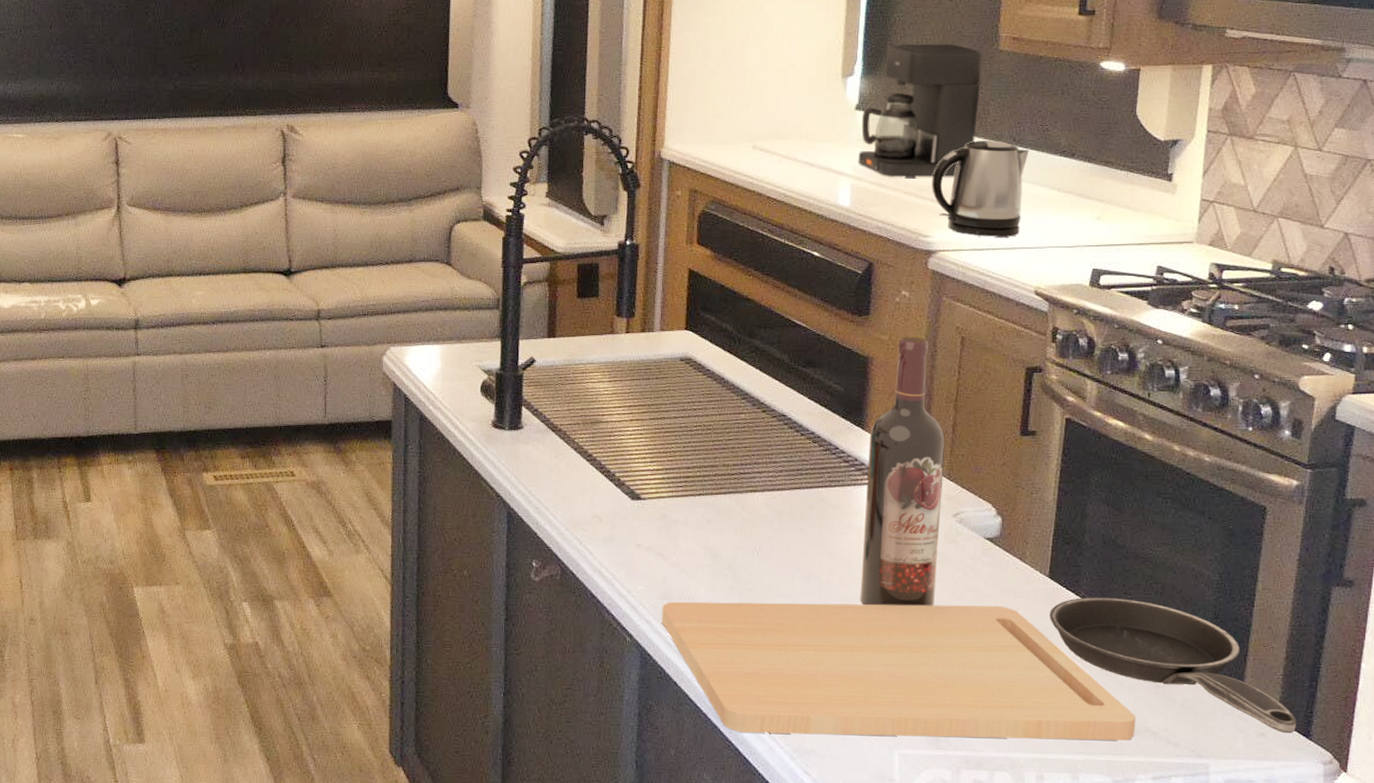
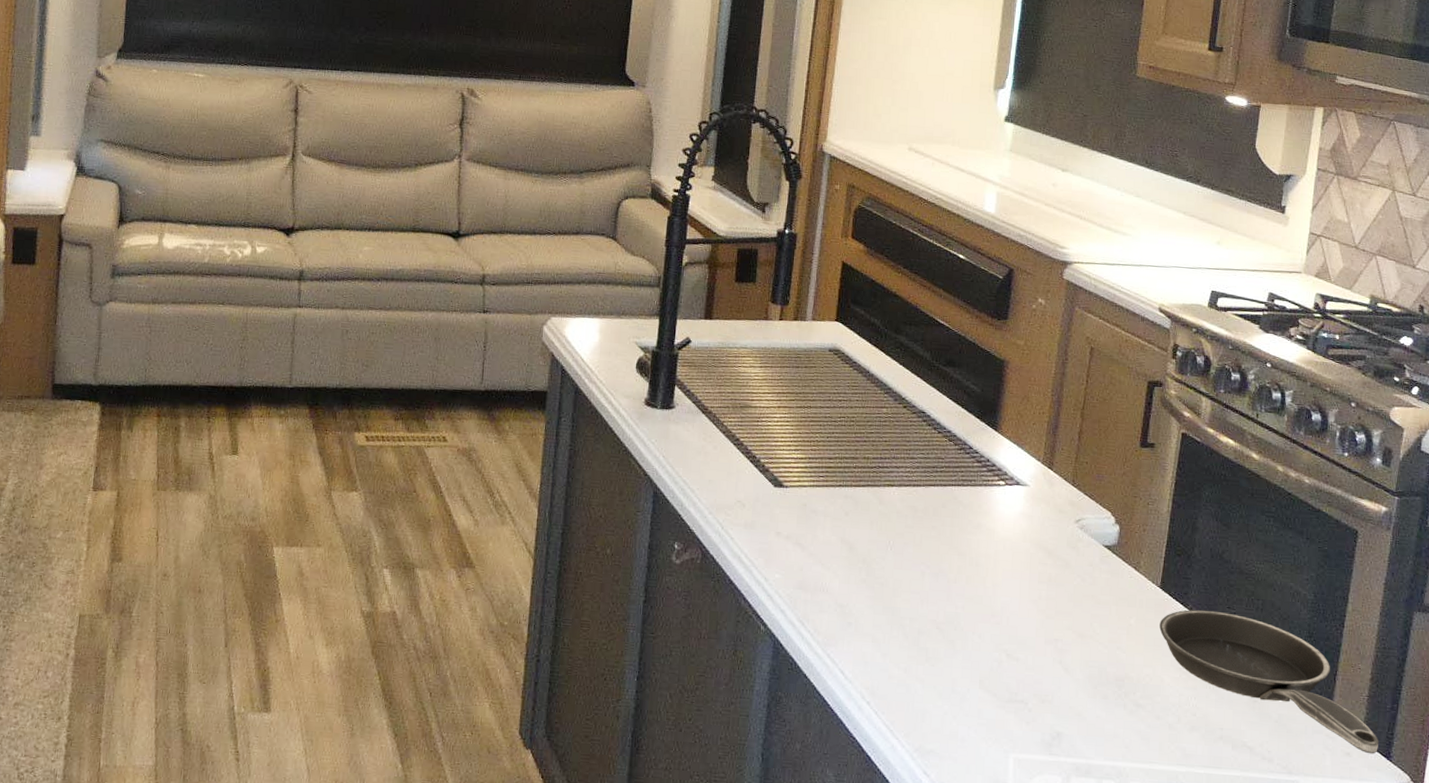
cutting board: present [662,601,1136,741] -> none [796,592,1234,754]
coffee maker: present [858,43,983,178] -> none [1004,62,1122,194]
wine bottle: present [860,336,945,606] -> none [985,343,1072,610]
kettle: present [932,140,1029,237] -> none [1070,160,1159,254]

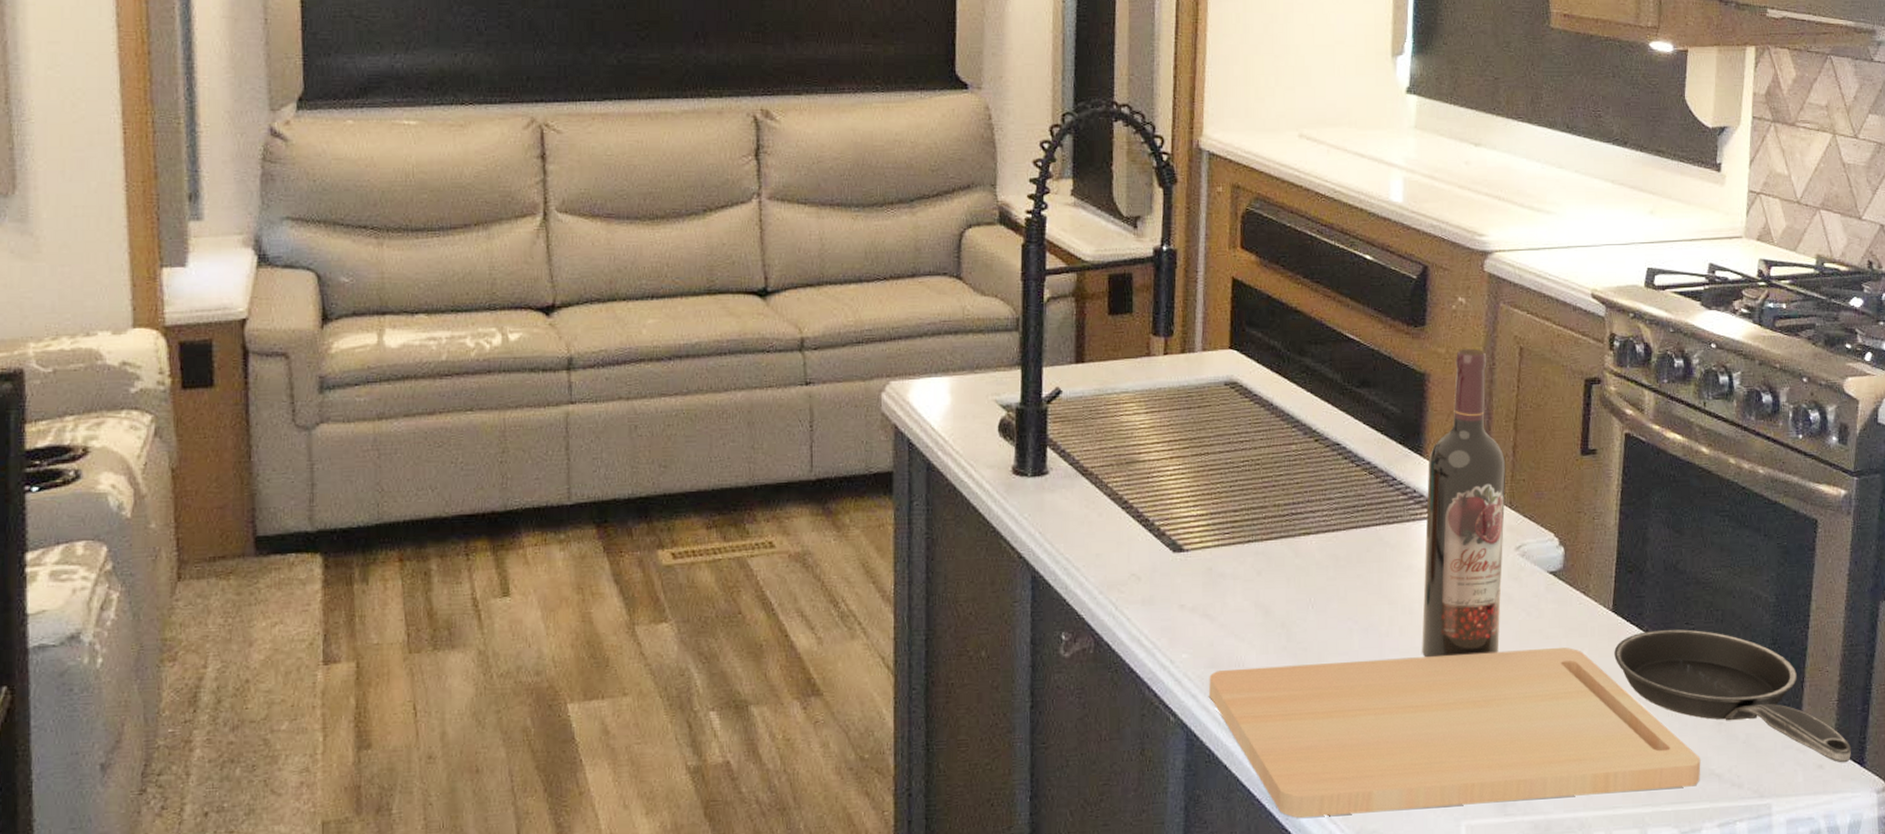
cutting board: none [796,592,1234,754] -> present [1209,647,1701,818]
wine bottle: none [985,343,1072,610] -> present [1422,348,1506,658]

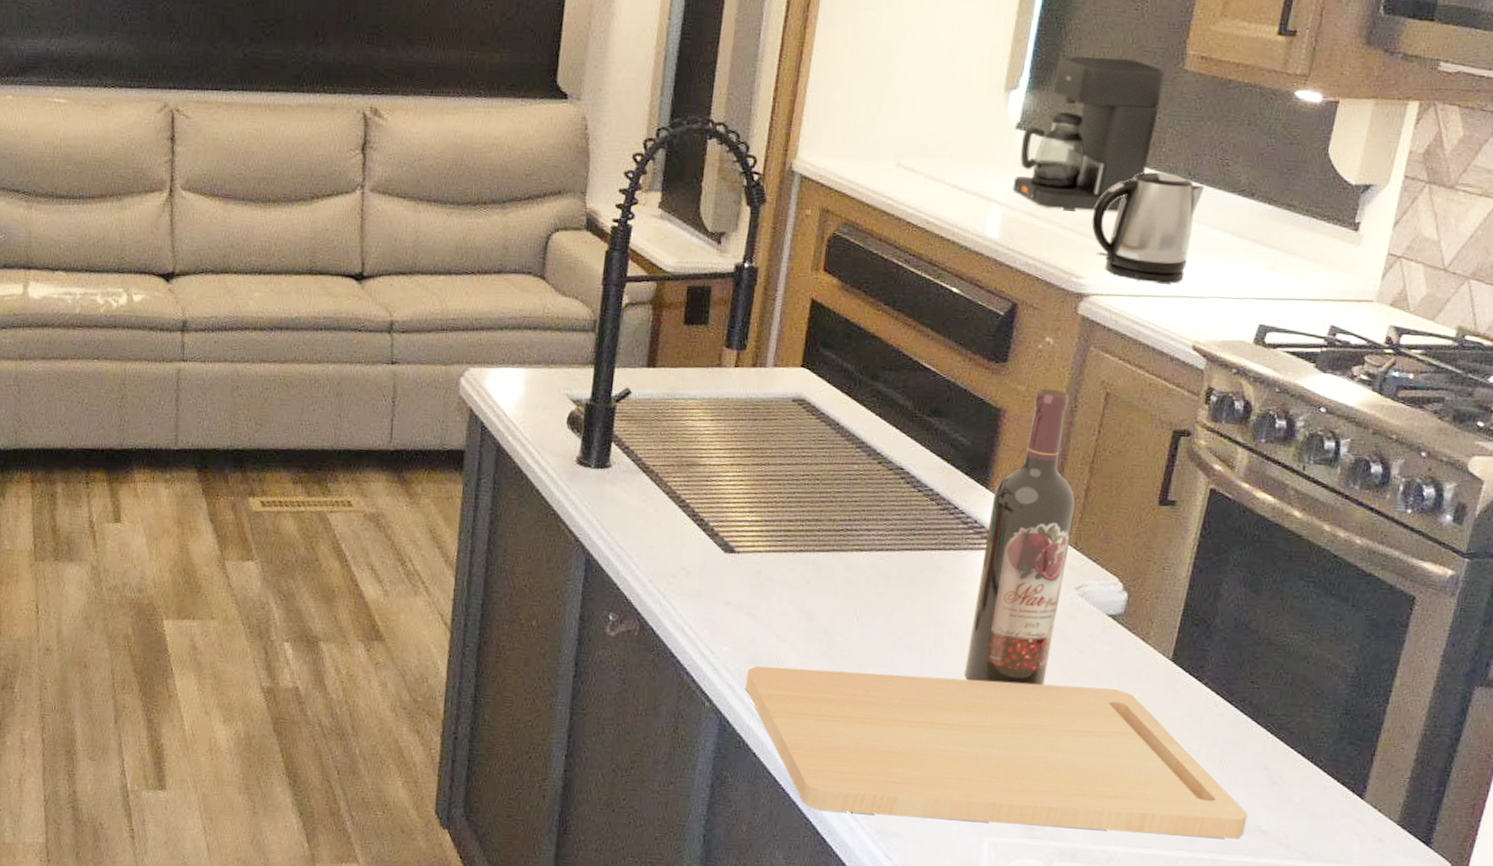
coffee maker: none [1410,19,1535,170] -> present [1012,55,1166,213]
kettle: none [1486,127,1583,235] -> present [1091,172,1205,284]
frying pan: present [1614,629,1851,763] -> none [1167,684,1418,840]

